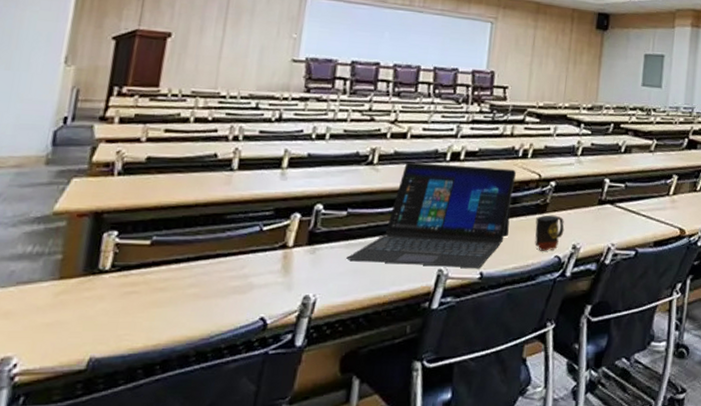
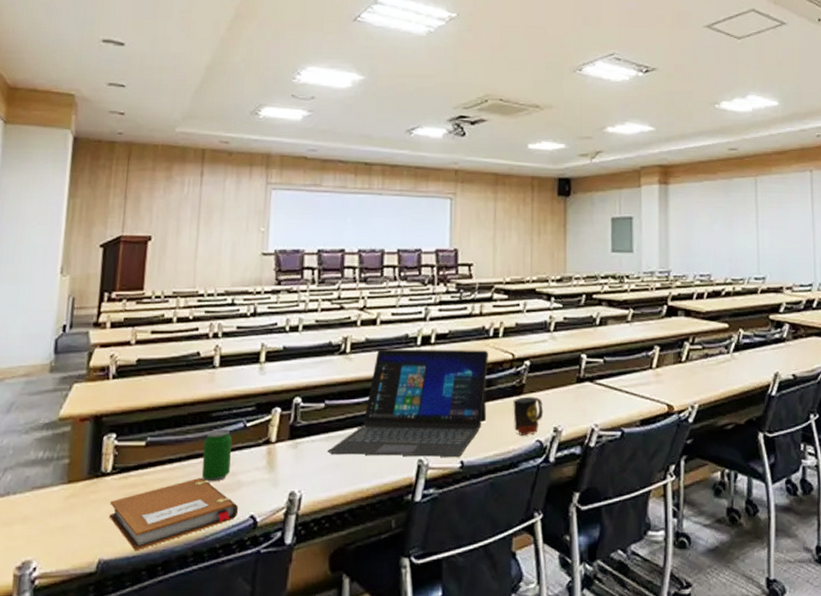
notebook: none [104,279,249,350] -> present [109,478,239,551]
beverage can: none [210,232,246,284] -> present [201,430,232,482]

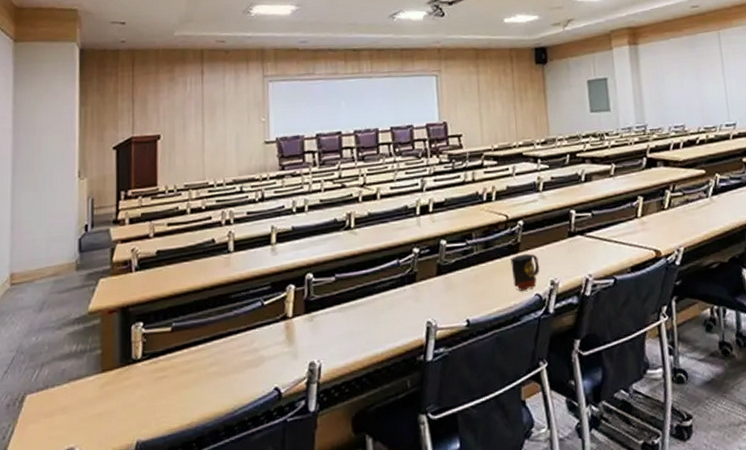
notebook: present [109,478,239,551] -> none [143,357,264,430]
beverage can: present [201,430,232,482] -> none [225,309,252,360]
laptop: present [327,349,488,457] -> none [341,214,488,324]

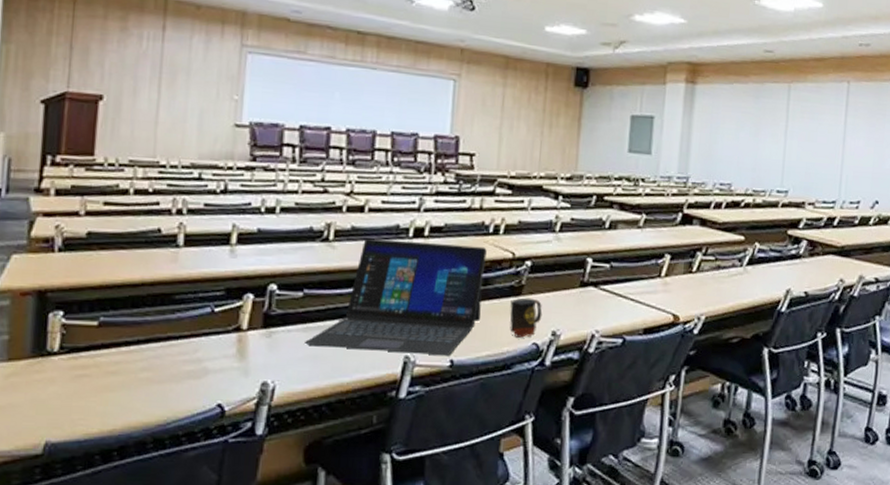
laptop: none [341,214,488,324] -> present [305,238,487,355]

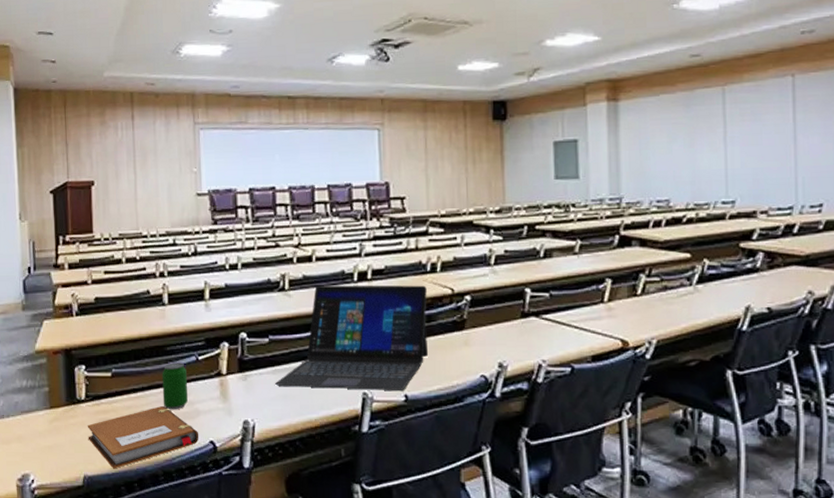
notebook: none [56,363,205,435] -> present [87,406,199,469]
beverage can: none [162,313,198,368] -> present [162,362,188,410]
mug: present [510,297,543,338] -> none [455,331,487,371]

